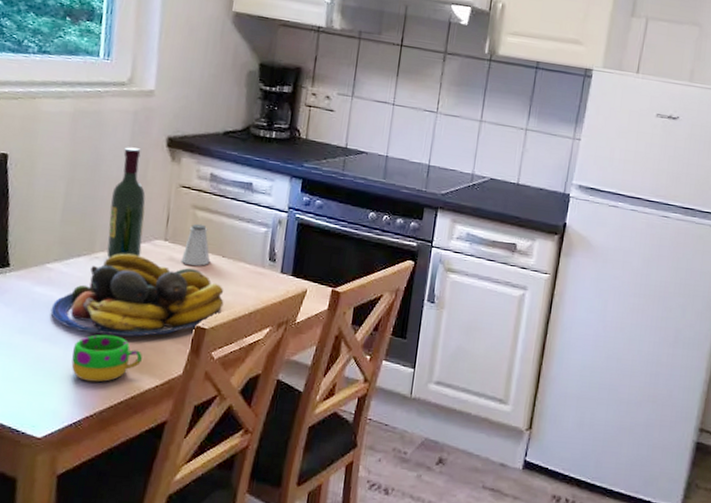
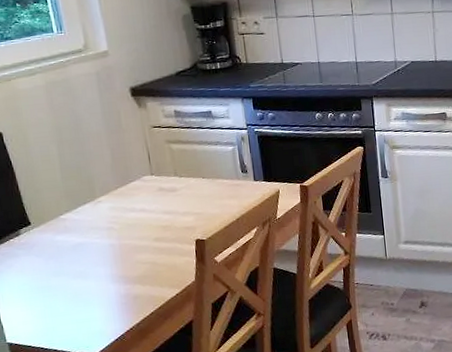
fruit bowl: present [50,253,224,337] -> none [74,192,214,264]
mug: present [71,334,142,383] -> none [101,261,159,303]
wine bottle: present [106,147,146,258] -> none [97,103,135,200]
saltshaker: present [181,223,211,266] -> none [169,154,194,191]

